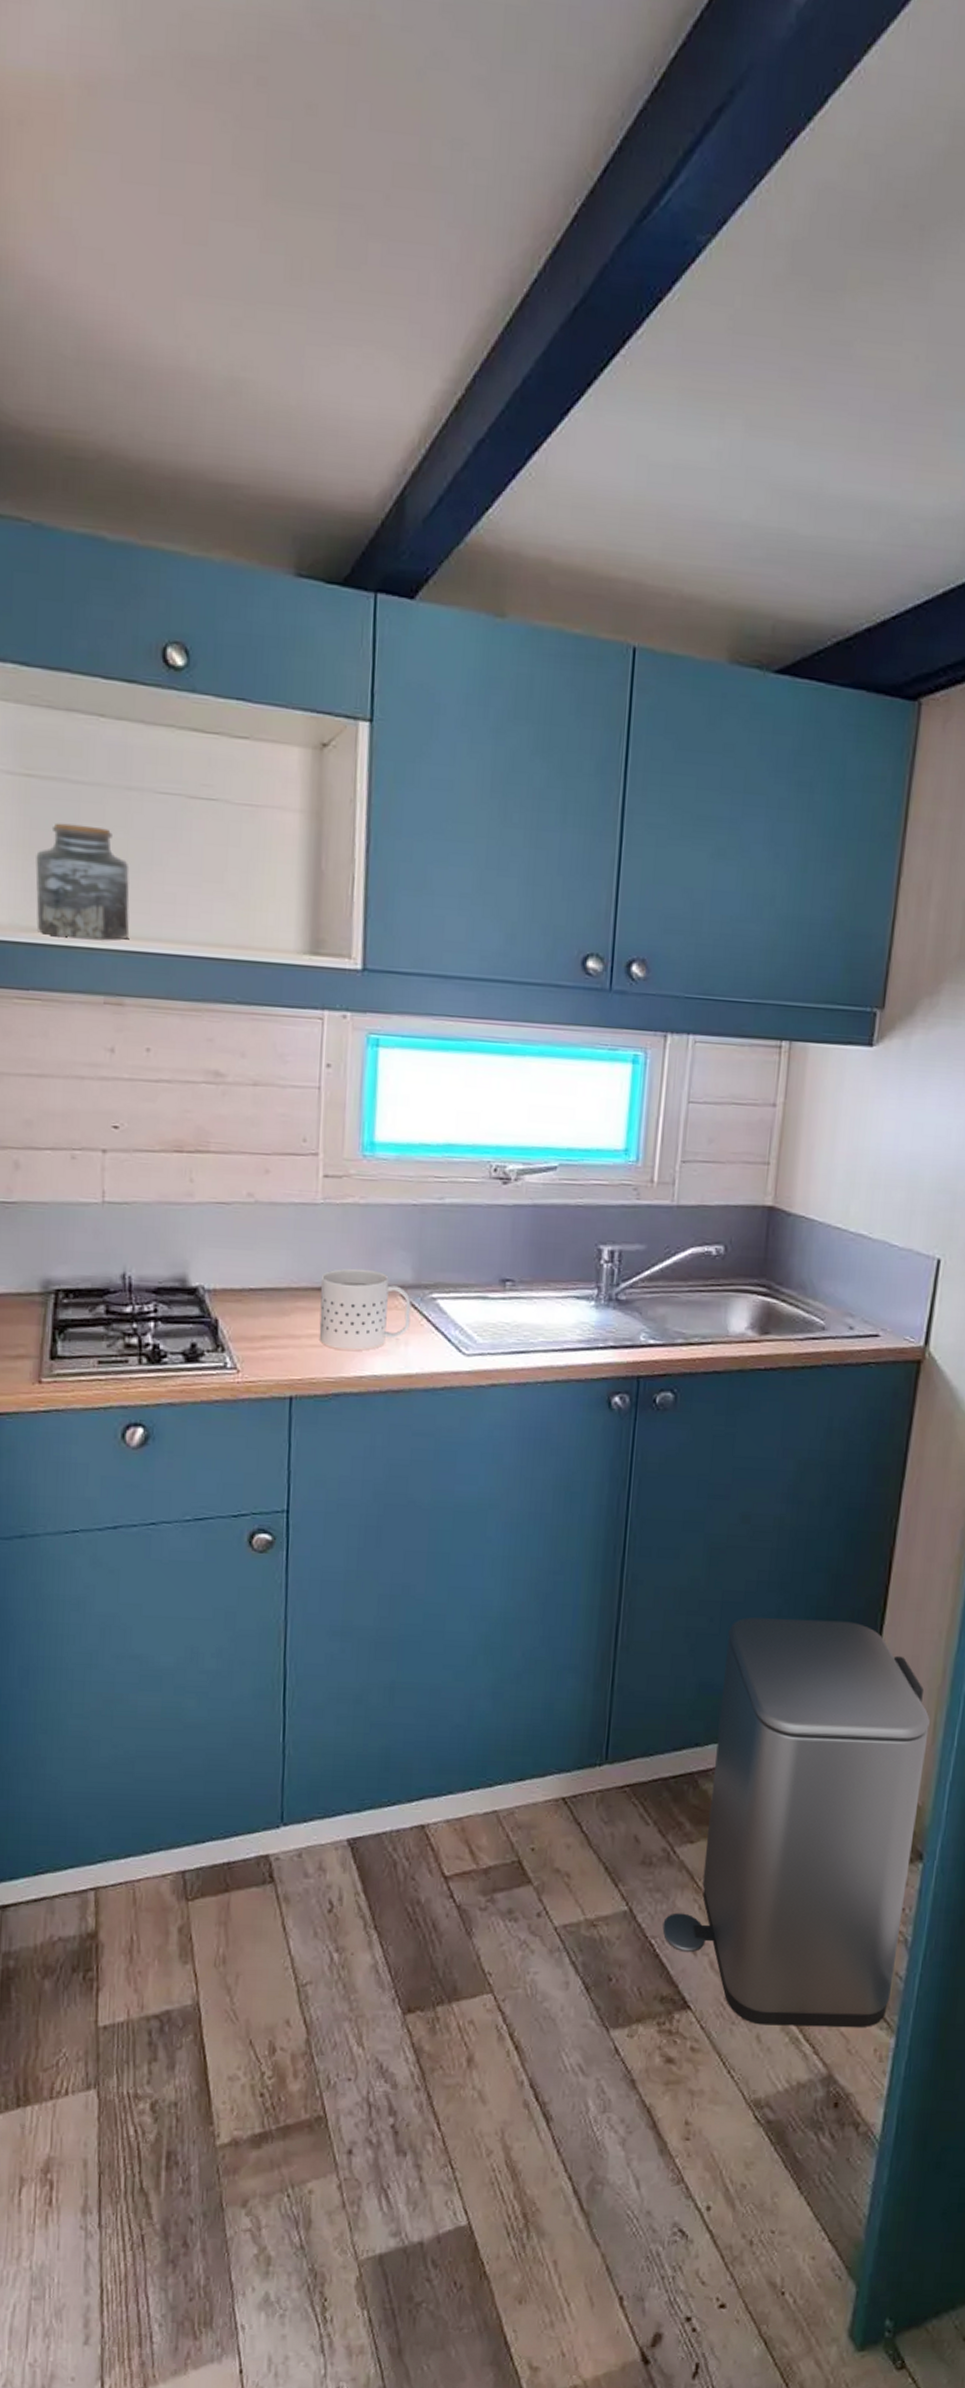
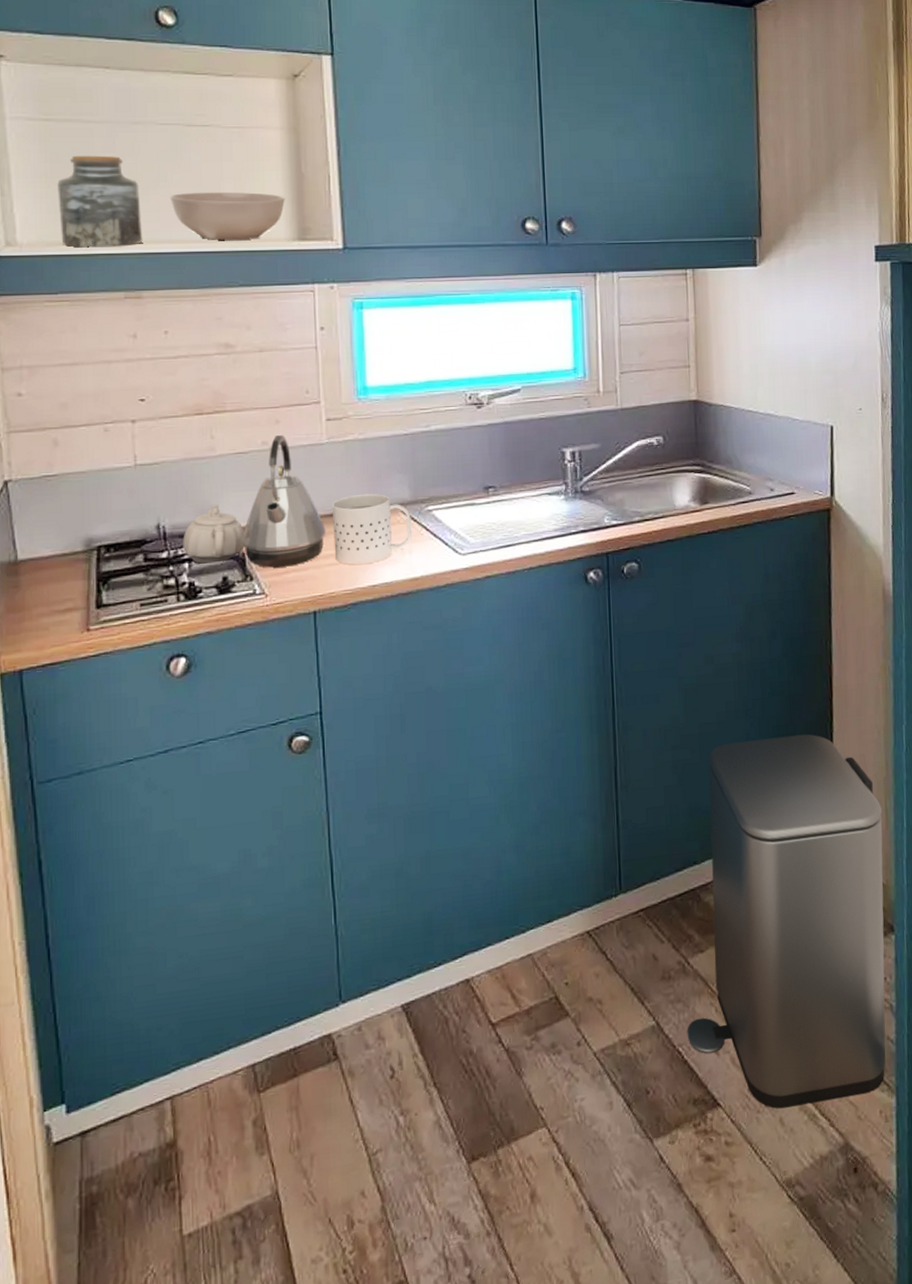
teapot: none [149,1258,219,1326] -> present [183,504,245,564]
bowl: none [163,881,300,948] -> present [169,191,286,240]
kettle: none [215,1186,312,1342] -> present [242,434,326,568]

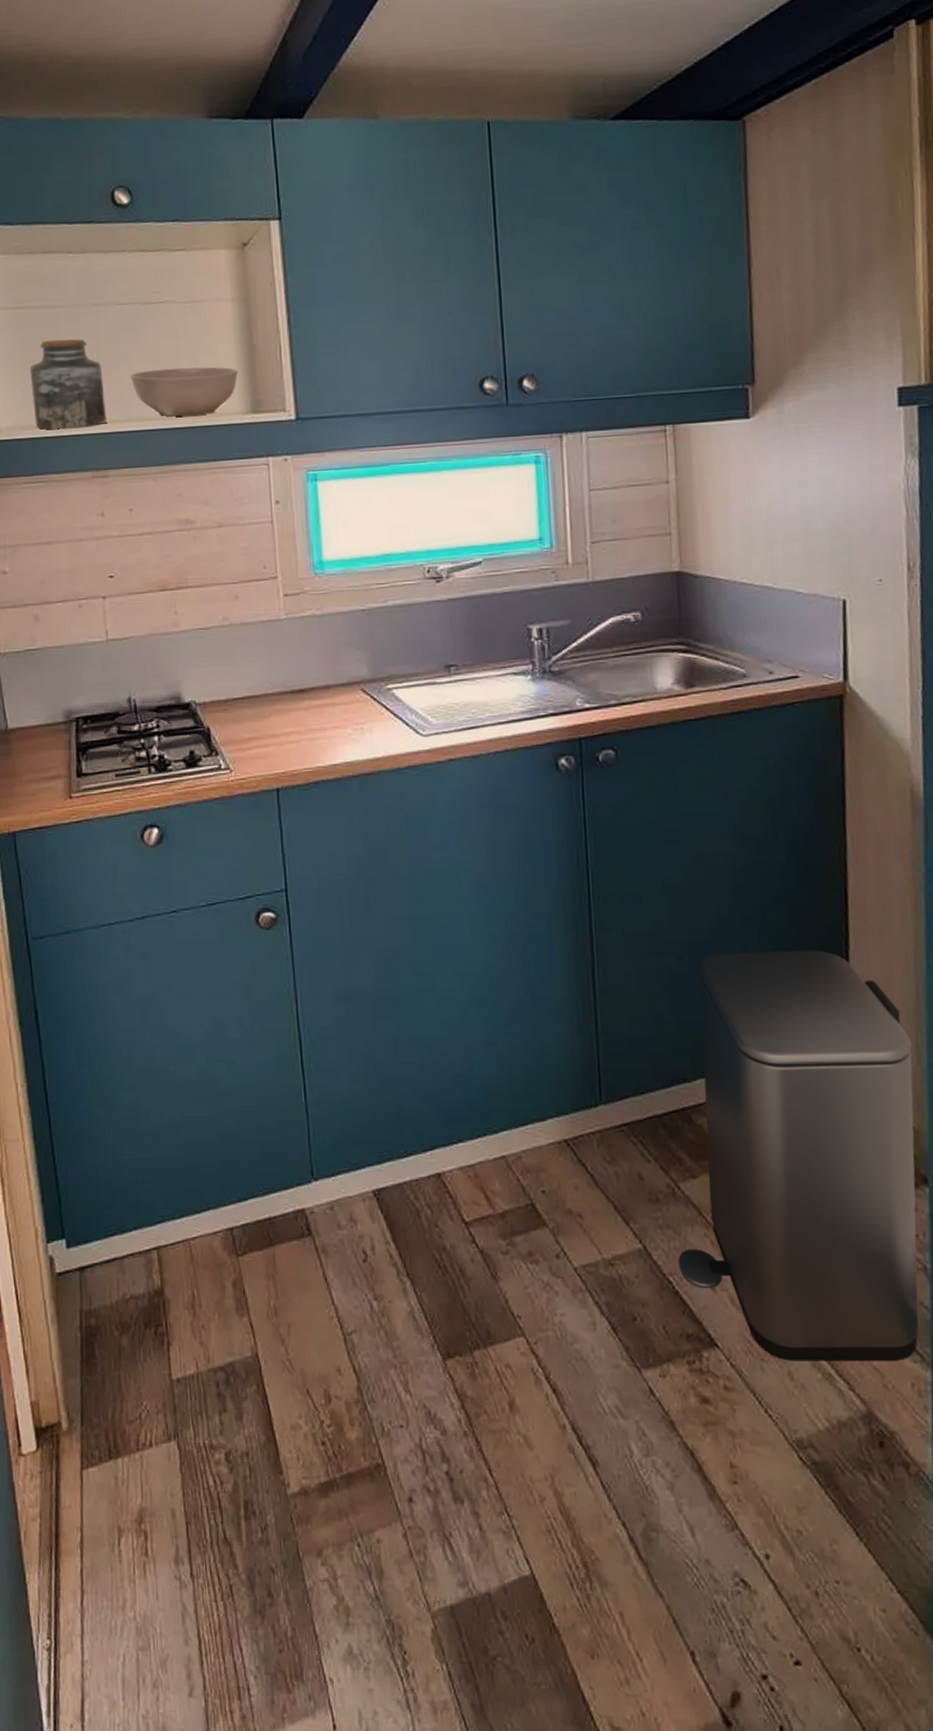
teapot: present [183,504,245,564] -> none [152,679,209,737]
kettle: present [242,434,326,568] -> none [206,610,287,743]
mug: present [331,493,412,566] -> none [291,670,372,744]

